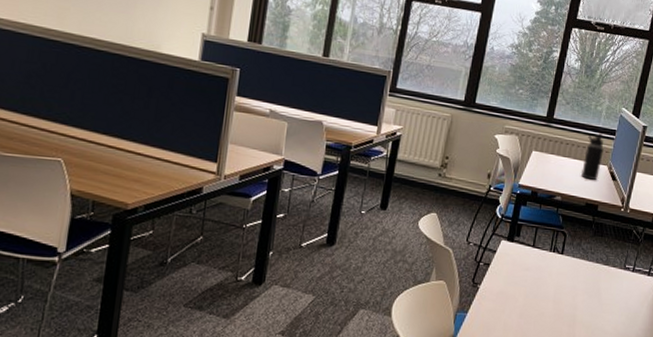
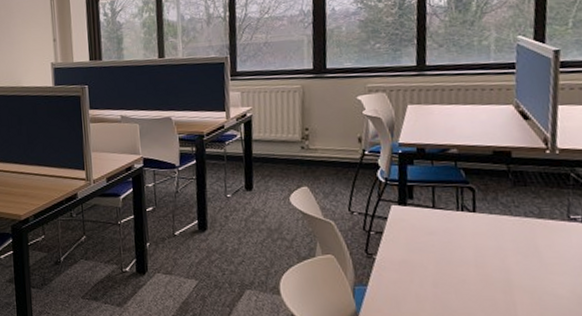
water bottle: present [580,133,604,181] -> none [477,70,505,125]

